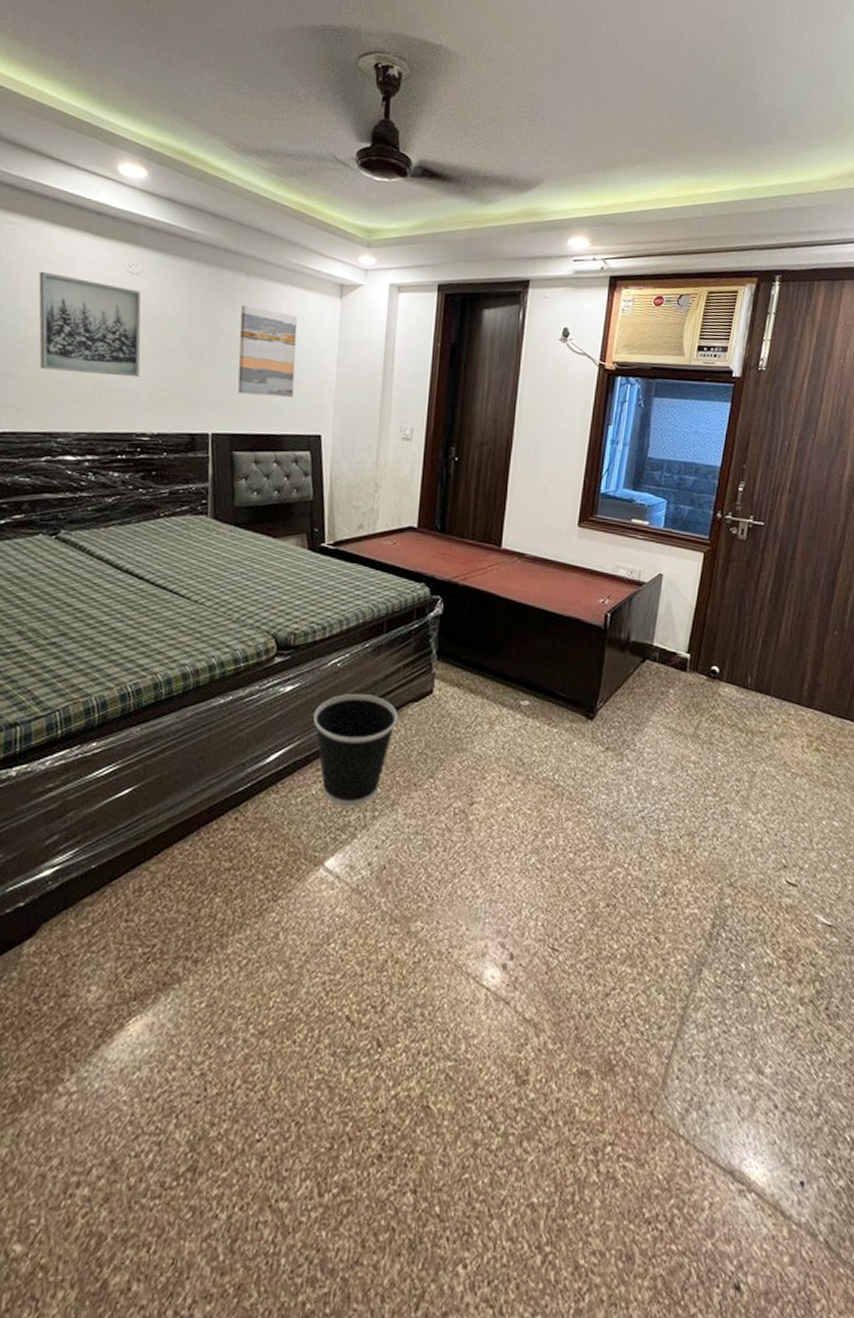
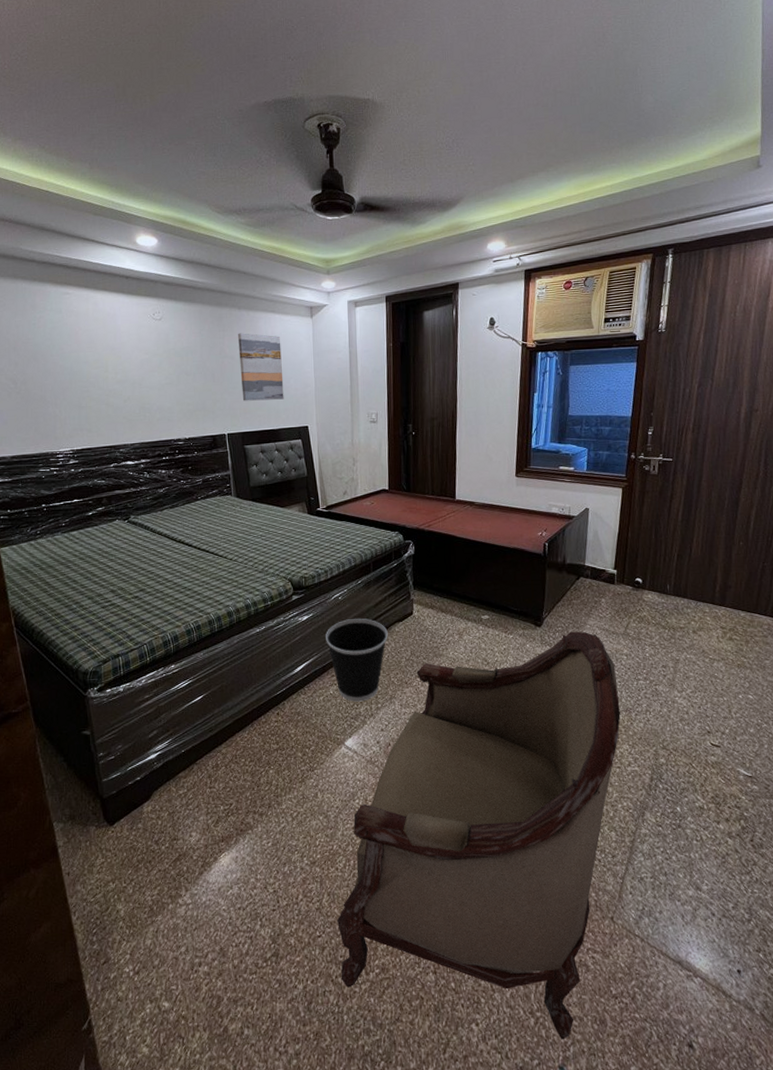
wall art: present [38,271,141,378] -> none [91,326,170,400]
armchair: none [282,728,682,1286] -> present [337,631,621,1040]

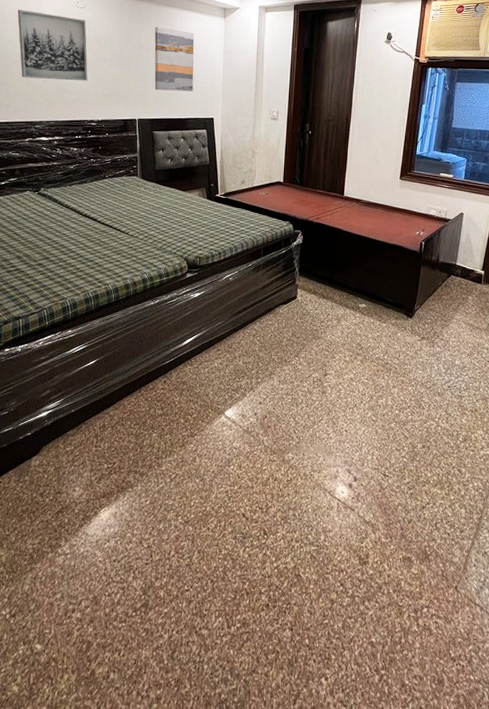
wall art: none [91,326,170,400] -> present [17,9,88,81]
wastebasket: present [326,618,388,702] -> none [214,299,272,376]
armchair: present [337,631,621,1040] -> none [204,324,478,697]

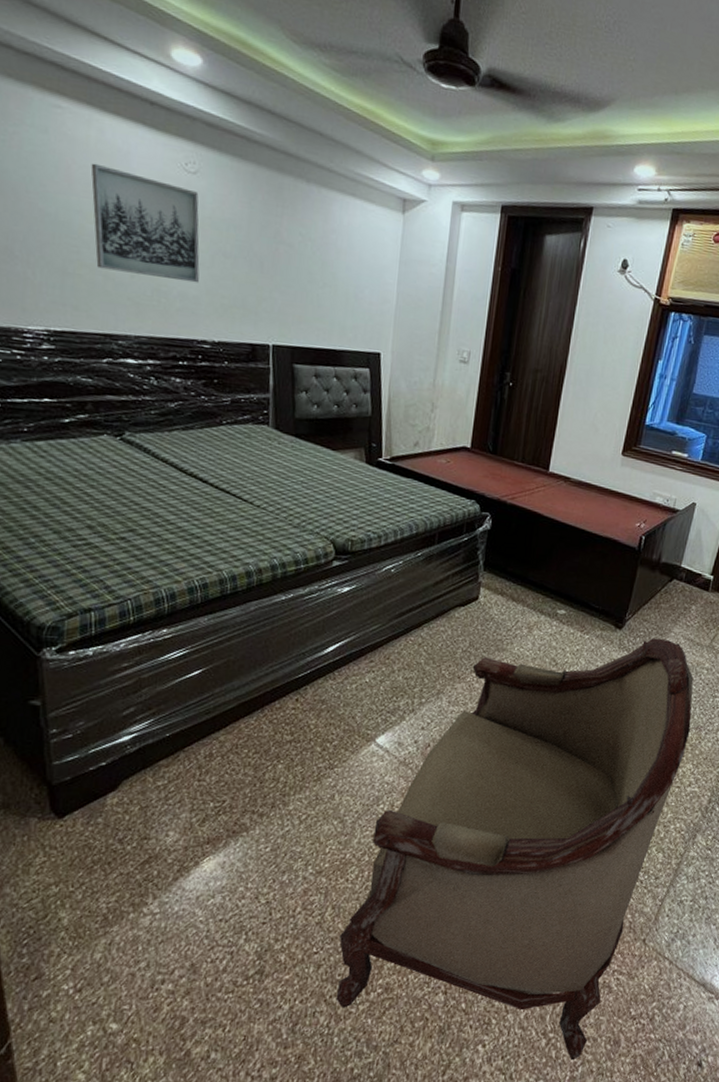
wall art: present [154,27,195,92] -> none [298,214,359,313]
armchair: none [204,324,478,697] -> present [335,638,694,1061]

